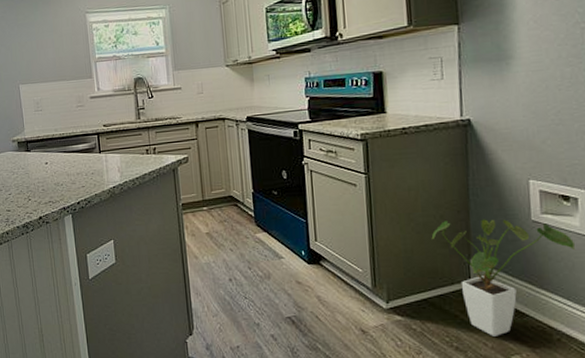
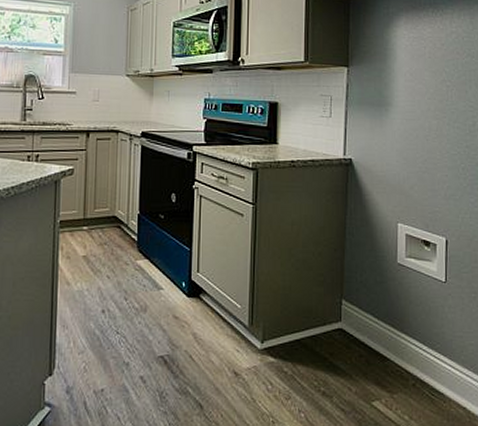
house plant: present [431,219,575,336] -> none [309,258,431,381]

